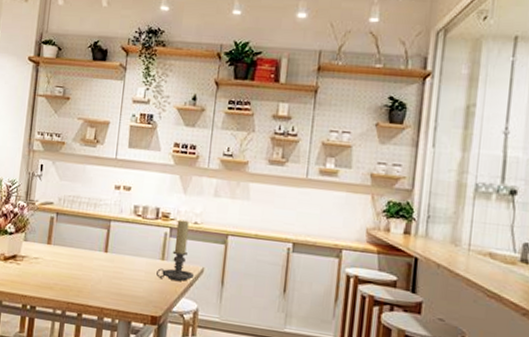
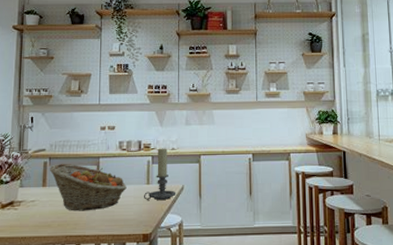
fruit basket: none [55,221,138,280] -> present [49,163,127,211]

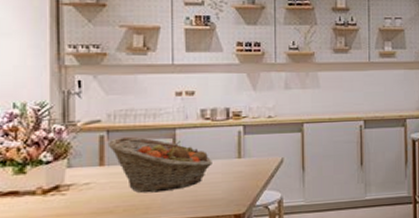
candle holder: present [144,148,176,200] -> none [235,116,275,176]

